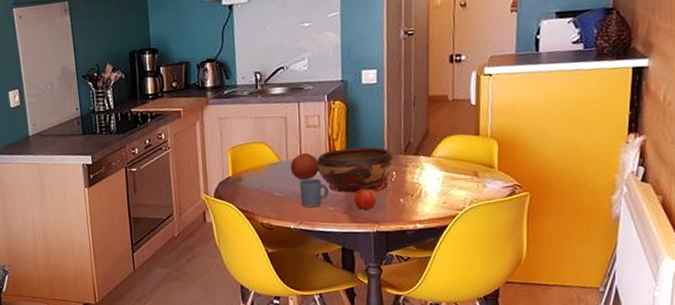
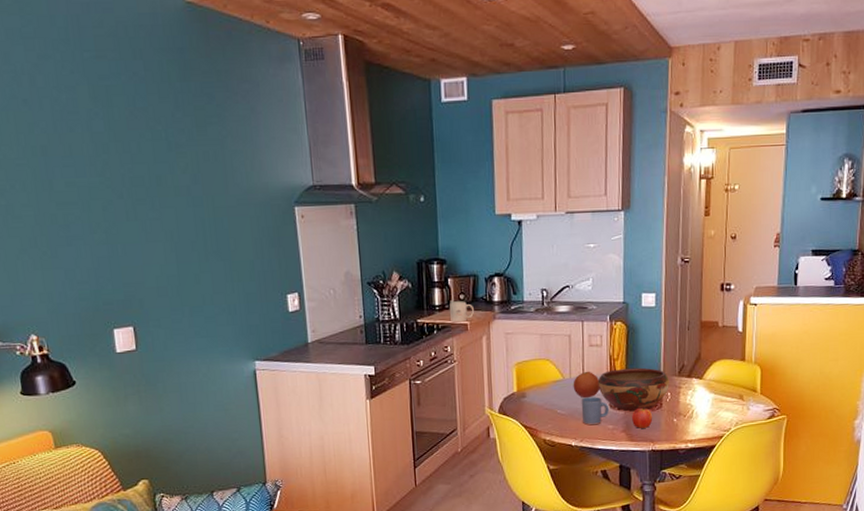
mug: none [162,88,188,111] -> present [449,301,475,324]

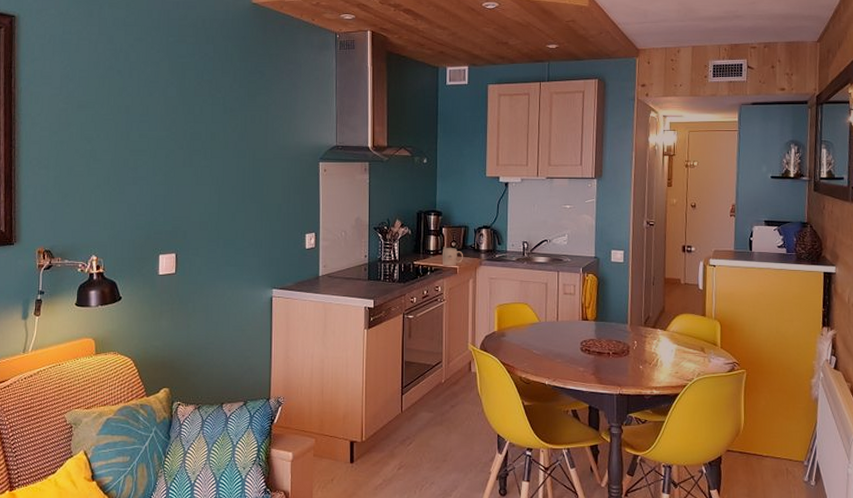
fruit: present [573,371,600,399] -> none [548,316,573,341]
mug: present [581,396,609,426] -> none [555,340,580,367]
decorative bowl: present [598,367,669,412] -> none [570,316,636,356]
fruit: present [632,407,653,428] -> none [601,353,621,372]

